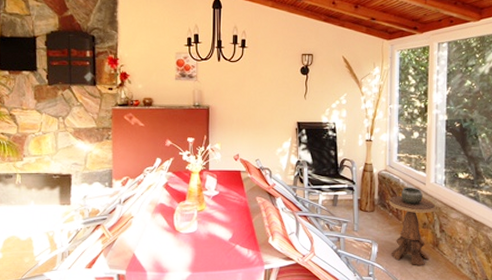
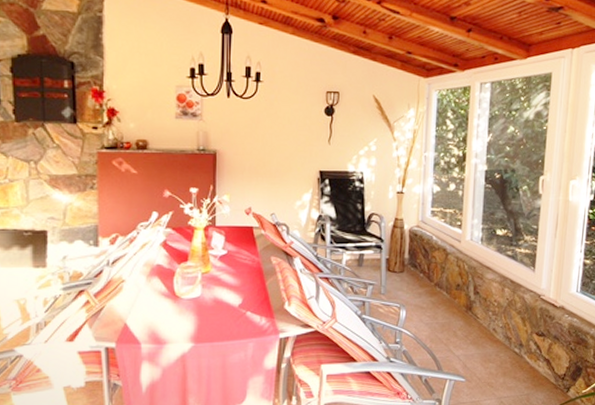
side table: present [389,187,436,265] -> none [420,245,471,331]

